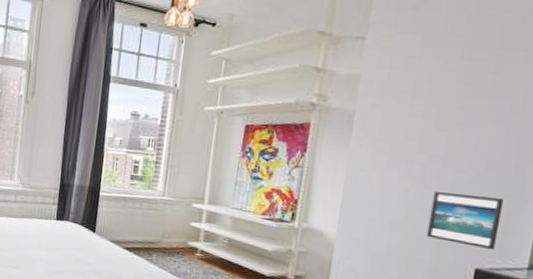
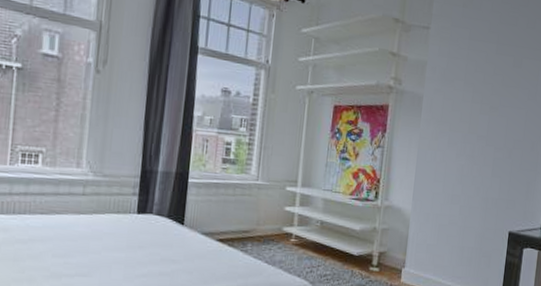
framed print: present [426,192,505,251] -> none [476,167,526,215]

